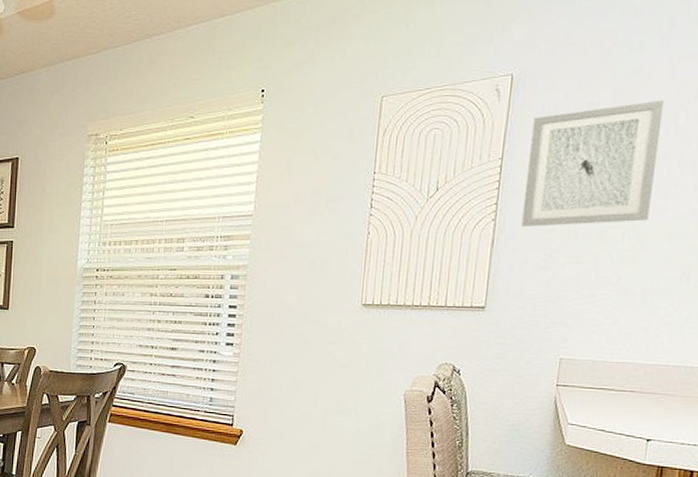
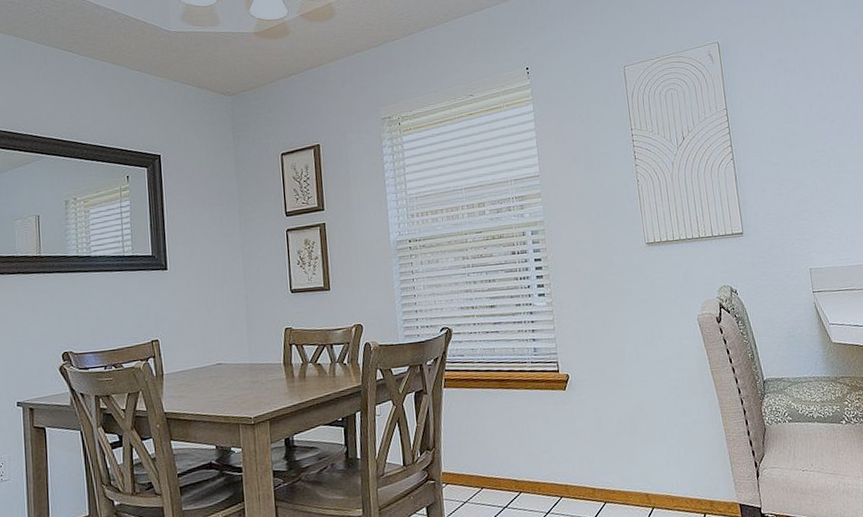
wall art: present [521,99,665,227] -> none [742,54,843,162]

